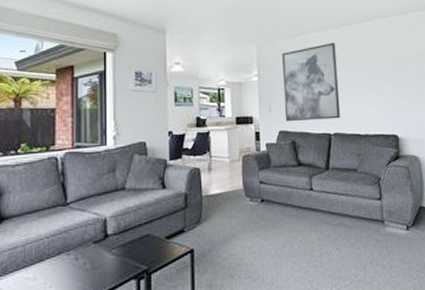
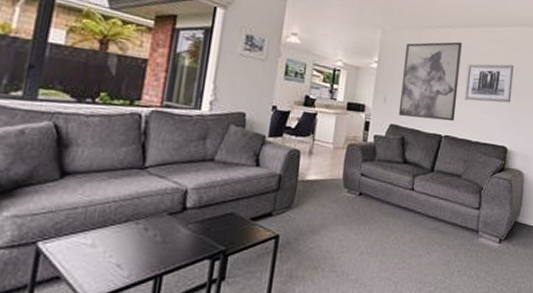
wall art: none [344,55,394,96] -> present [464,64,514,103]

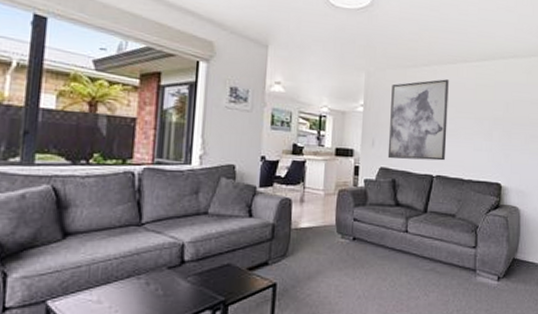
wall art: present [464,64,514,103] -> none [454,99,504,139]

